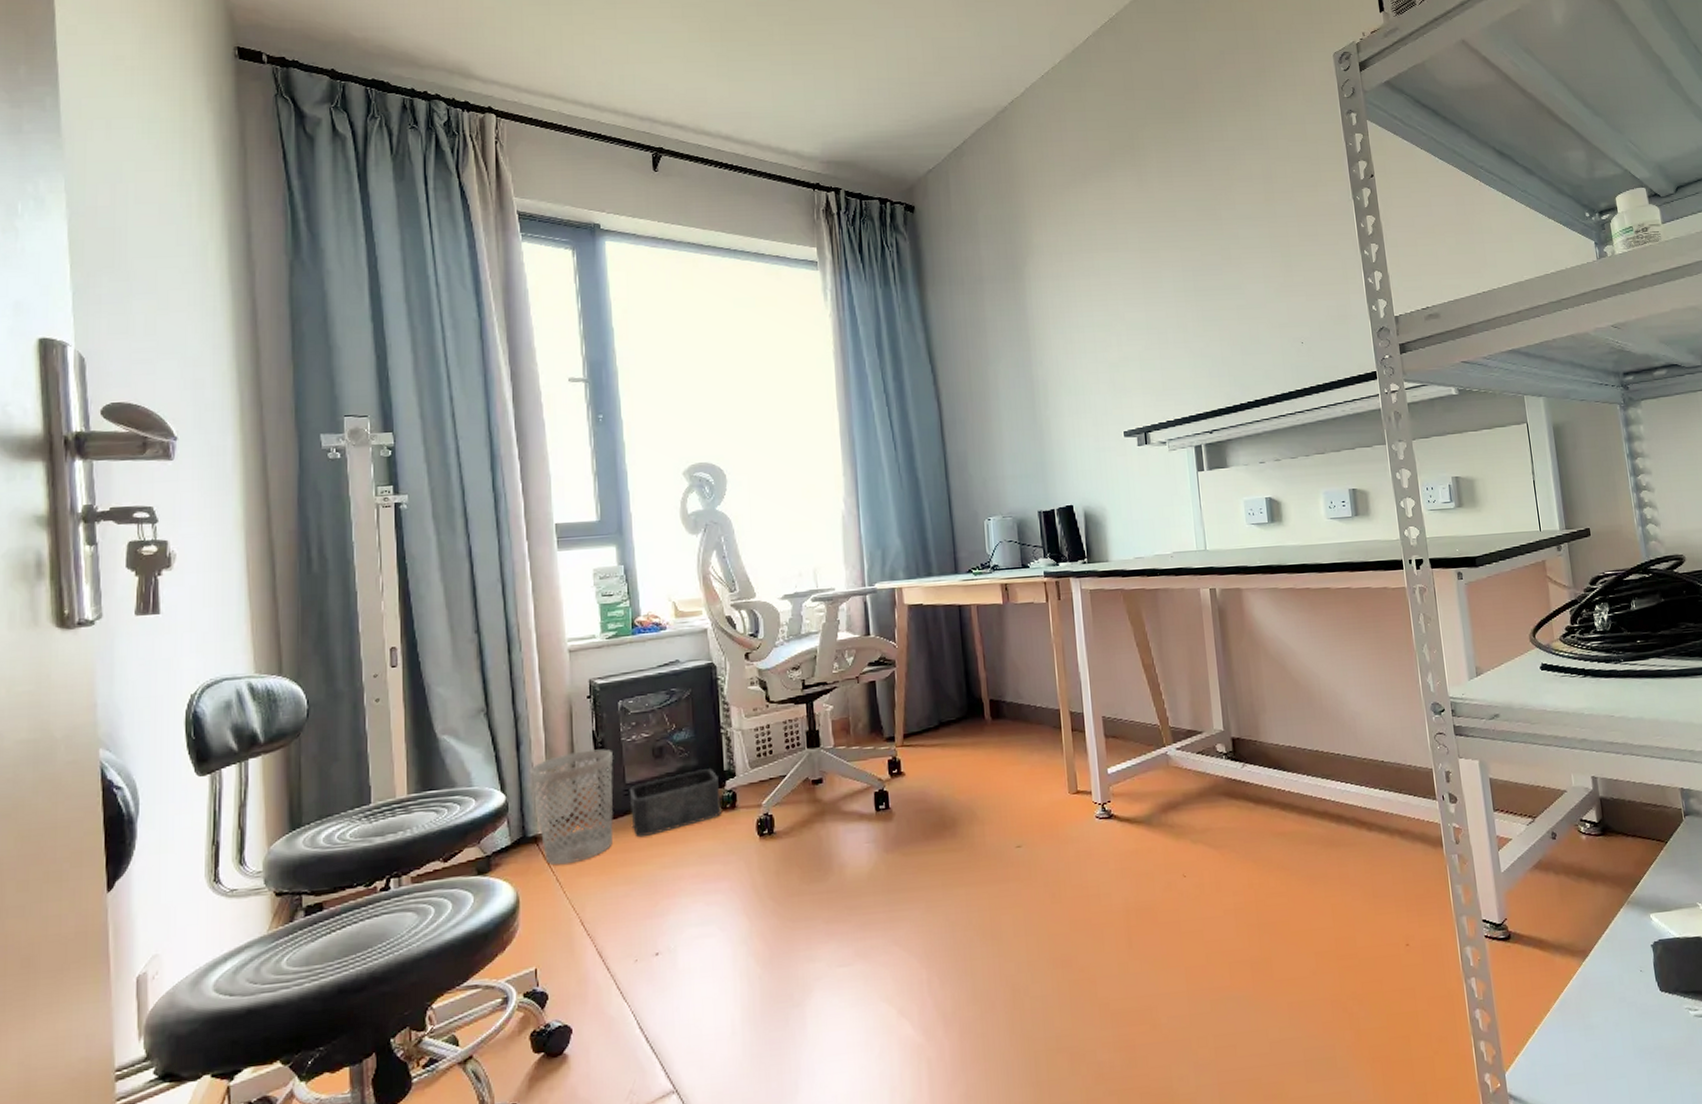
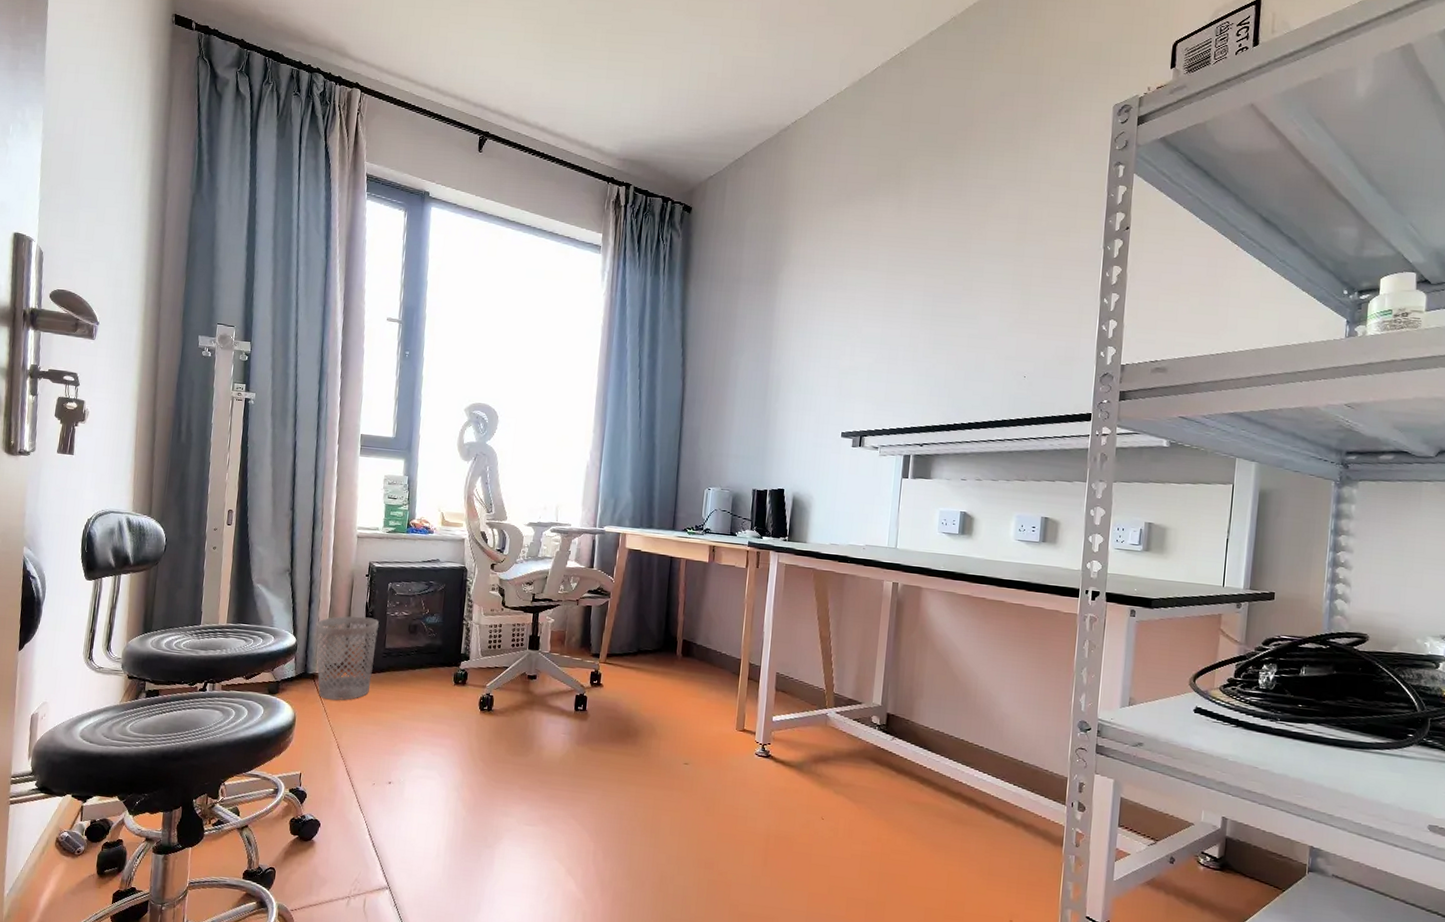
storage bin: present [628,769,721,838] -> none [385,648,456,692]

